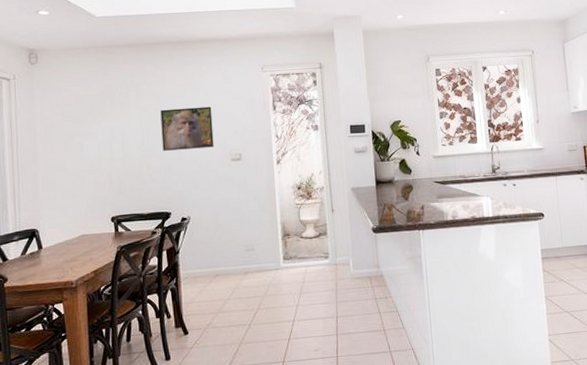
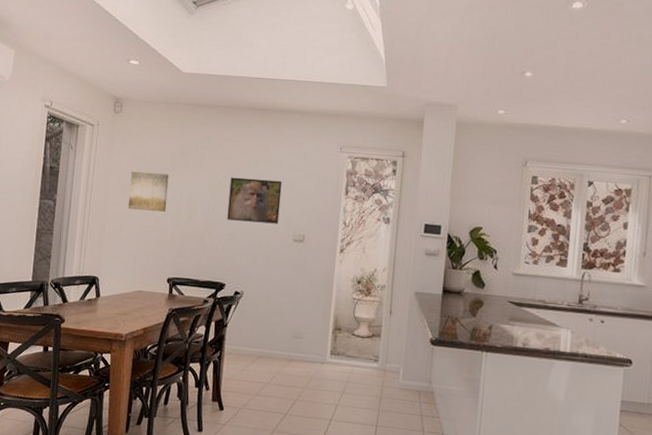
wall art: none [56,116,99,156] -> present [127,171,169,212]

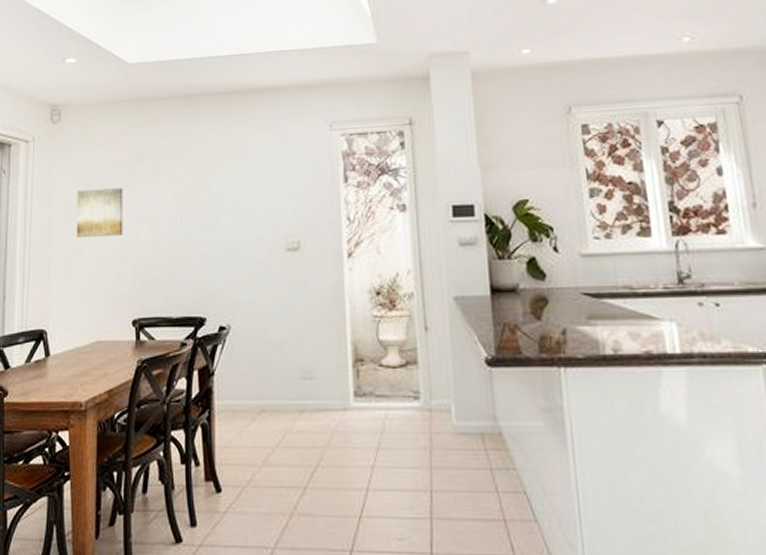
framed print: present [227,177,282,224] -> none [199,176,265,235]

